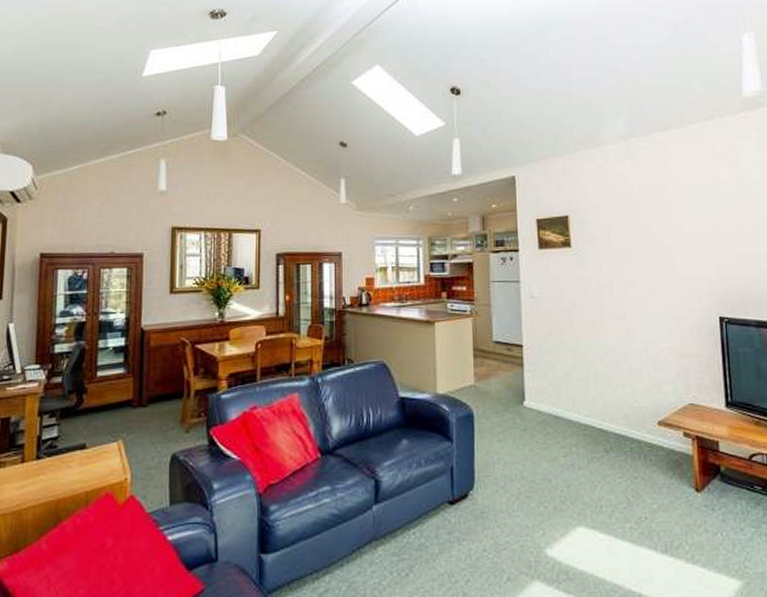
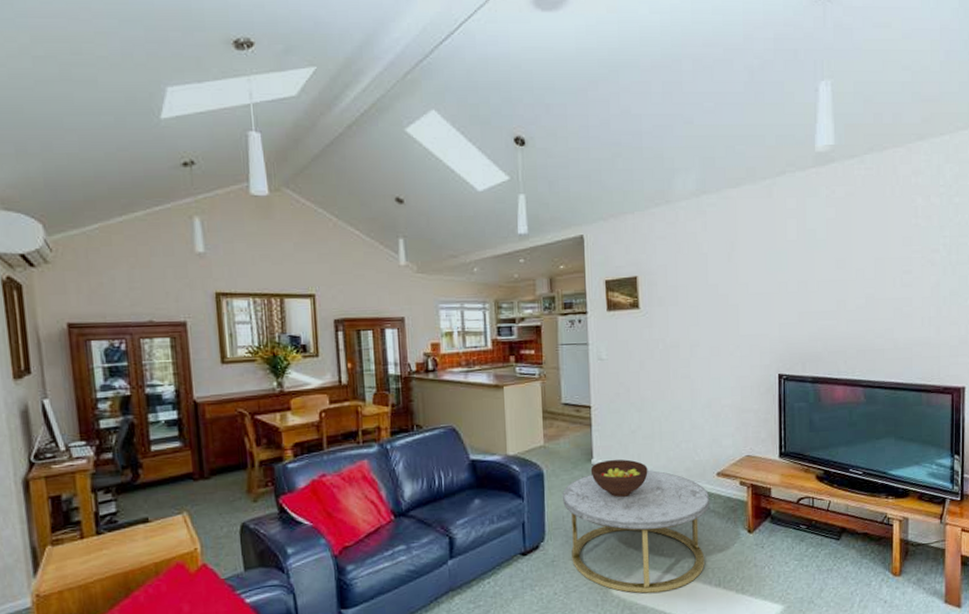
coffee table: none [493,416,652,556] -> present [563,470,710,594]
fruit bowl: none [522,402,583,444] -> present [590,459,648,497]

